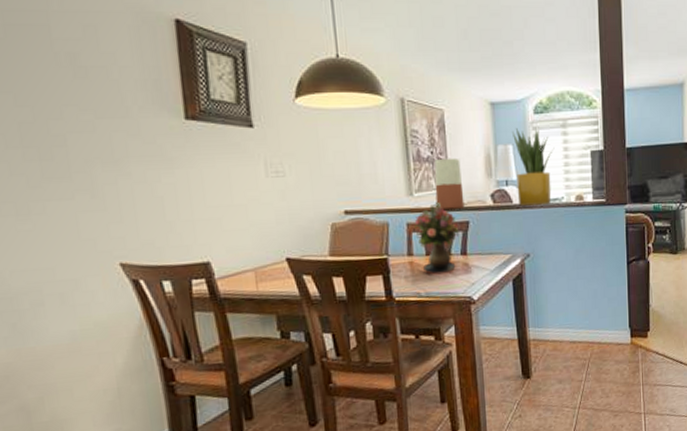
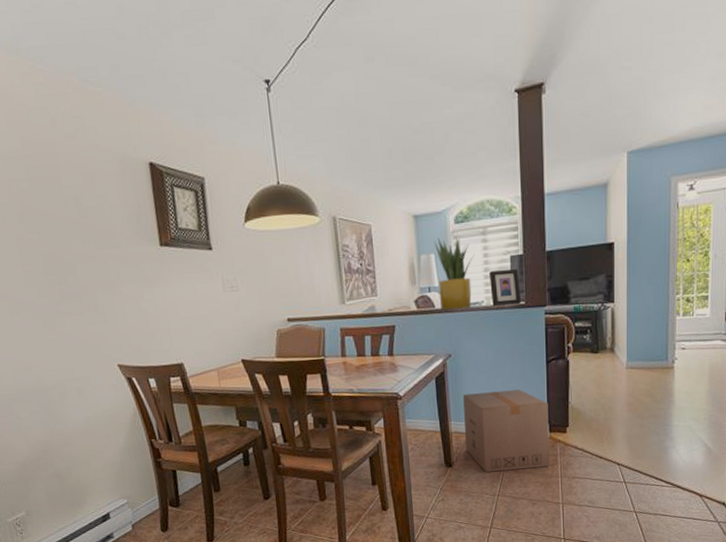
bouquet: present [414,203,459,275] -> none [347,309,387,373]
vase: present [434,157,465,211] -> none [363,268,391,317]
cardboard box: none [542,292,631,384] -> present [463,389,550,473]
picture frame: none [570,164,603,204] -> present [489,269,522,307]

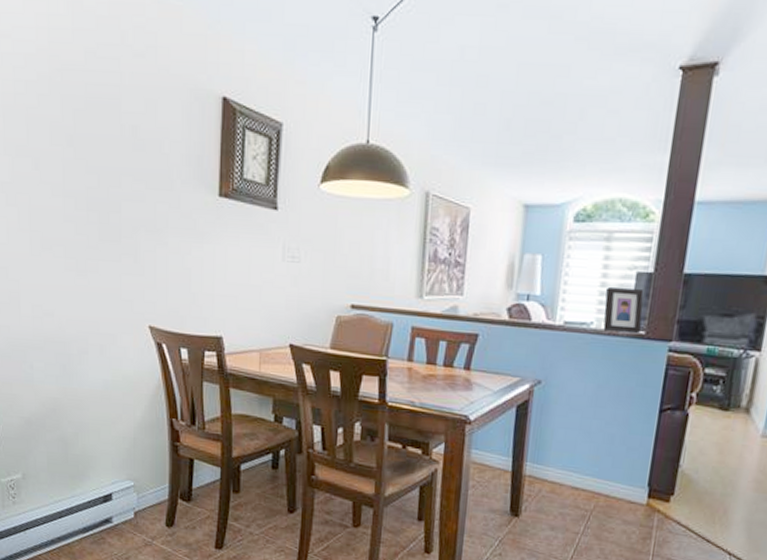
planter: present [434,235,475,310] -> none [538,236,592,328]
cardboard box: present [463,389,550,473] -> none [538,432,653,540]

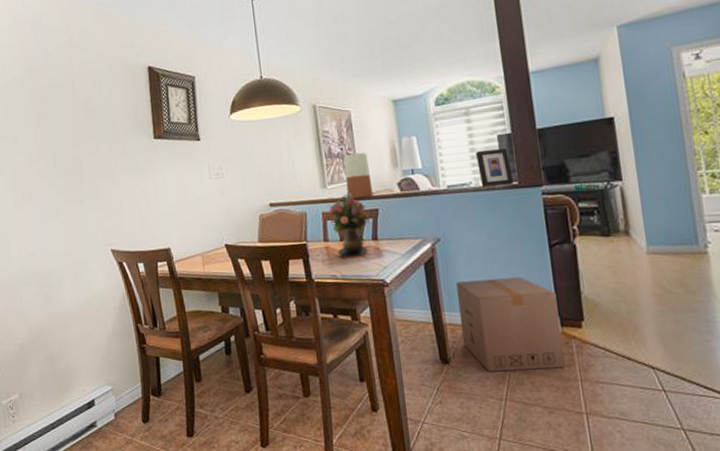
bouquet: none [419,309,466,387] -> present [328,193,370,259]
vase: none [446,261,480,321] -> present [344,152,374,200]
cardboard box: none [538,432,653,540] -> present [456,277,565,372]

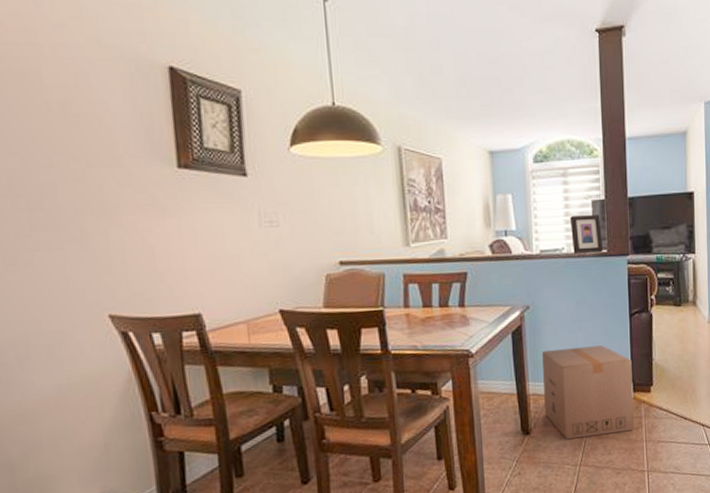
bouquet: present [328,193,370,259] -> none [411,253,457,327]
vase: present [344,152,374,200] -> none [432,207,463,262]

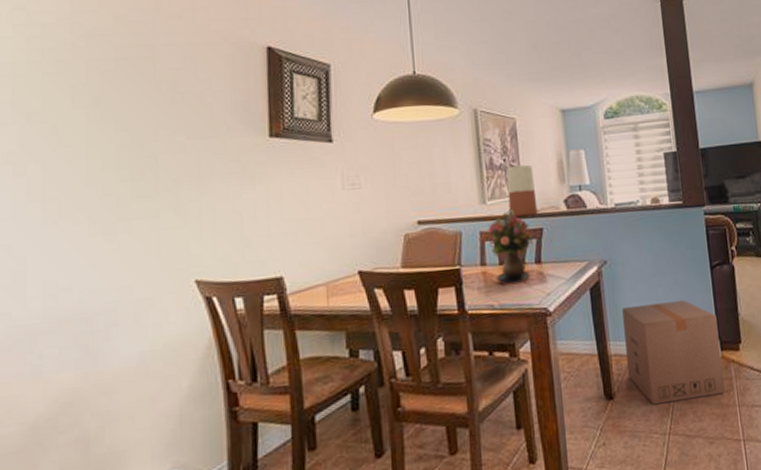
bouquet: none [411,253,457,327] -> present [487,210,533,285]
vase: none [432,207,463,262] -> present [507,164,538,218]
picture frame: present [570,214,604,255] -> none [643,166,679,207]

